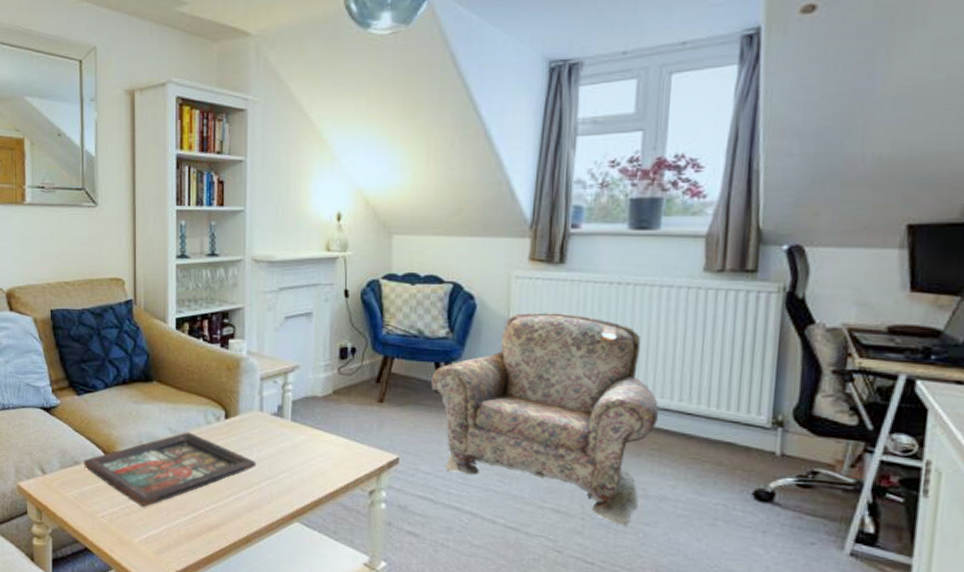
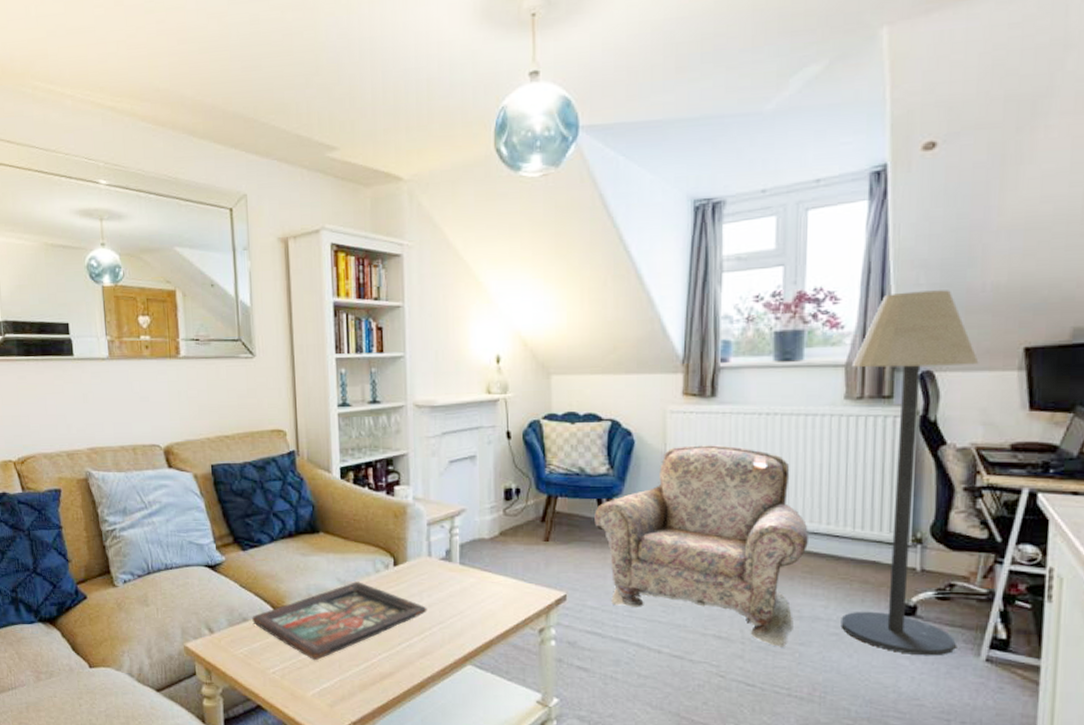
floor lamp: none [689,161,855,546] -> present [840,290,979,656]

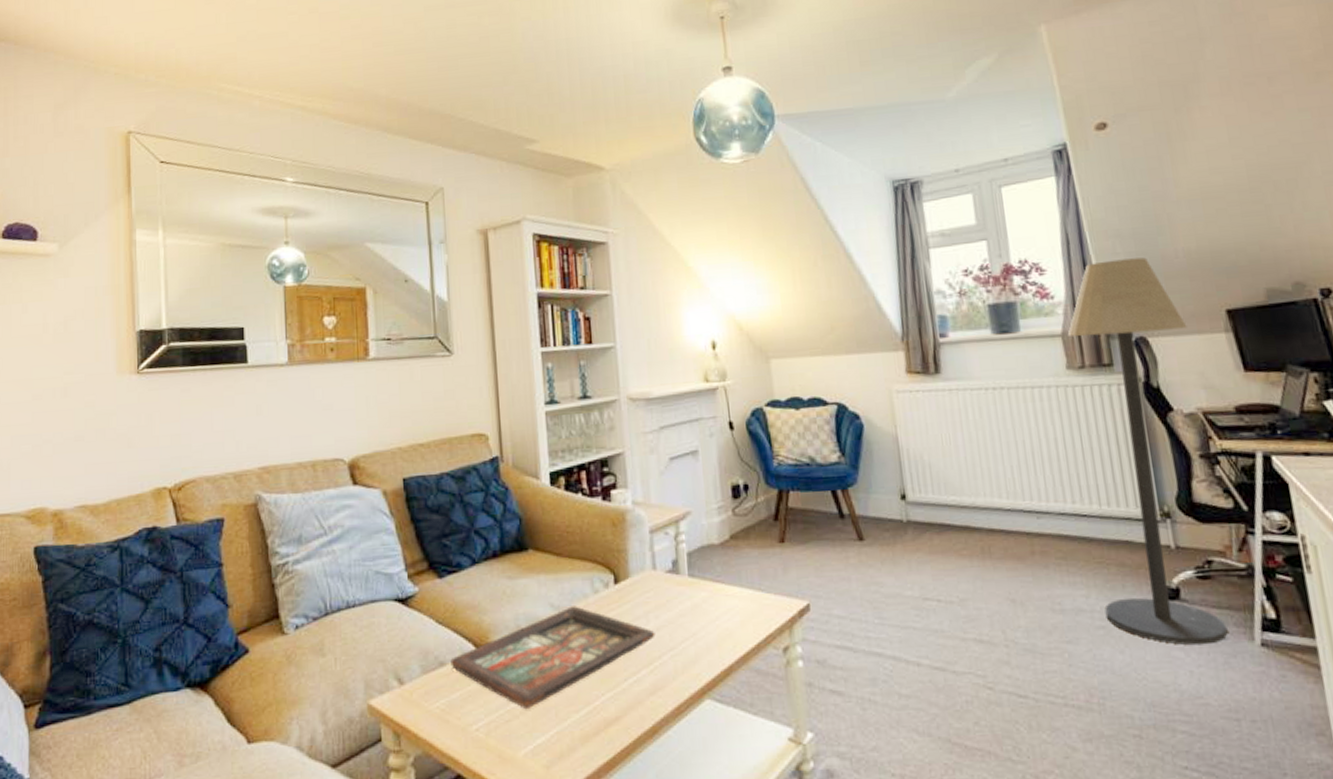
armchair: present [594,445,808,647] -> none [830,424,1057,648]

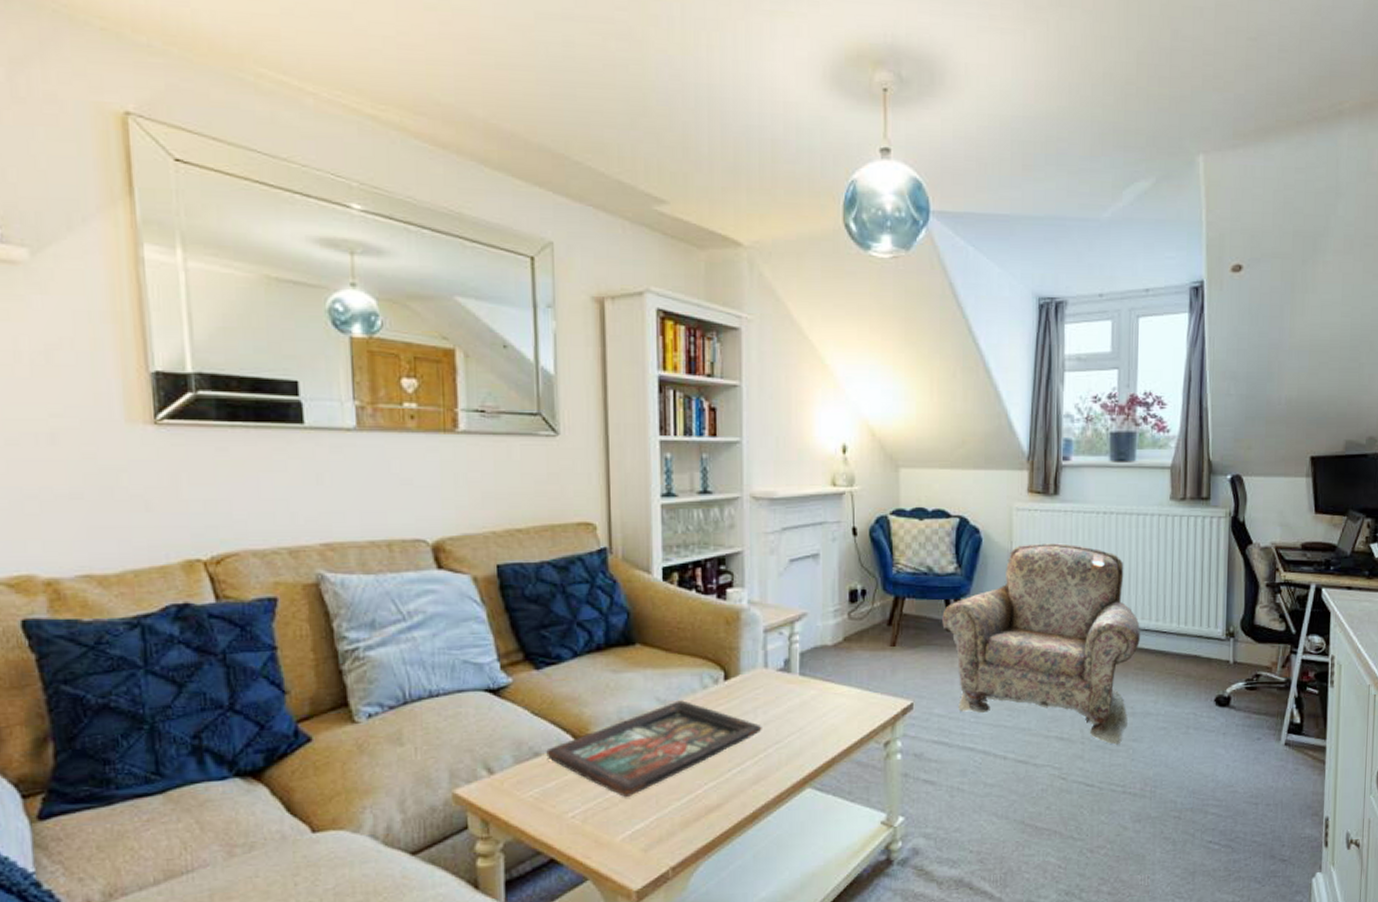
armchair: none [830,424,1057,648] -> present [942,543,1140,745]
floor lamp: present [1067,257,1228,646] -> none [1168,401,1277,744]

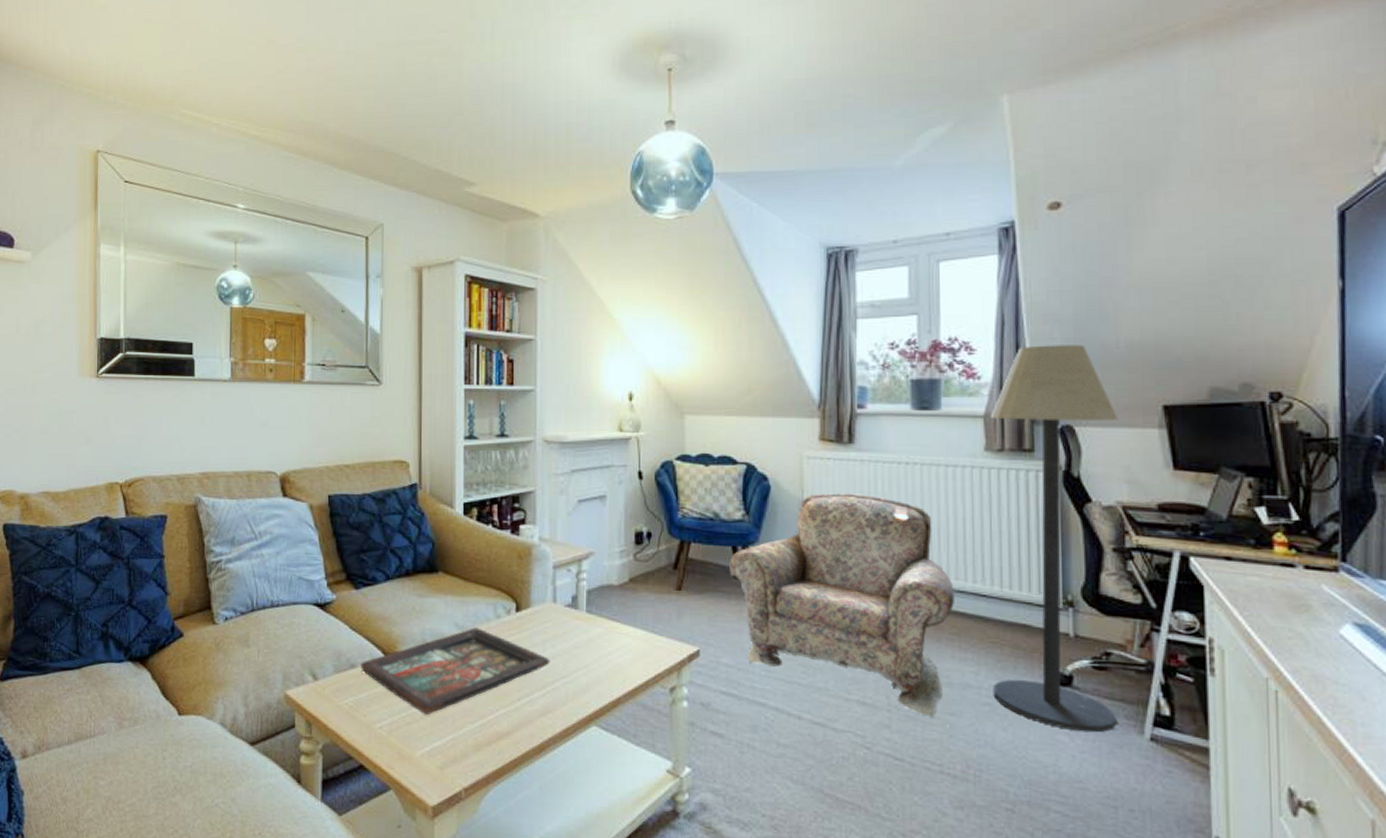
floor lamp: none [1168,401,1277,744] -> present [990,345,1119,733]

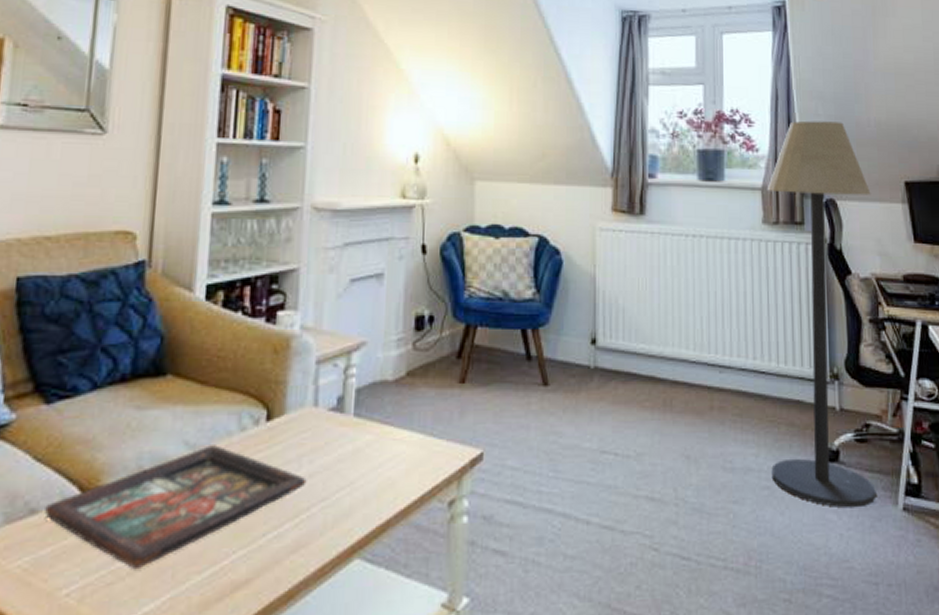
armchair: present [729,493,954,717] -> none [518,268,737,508]

